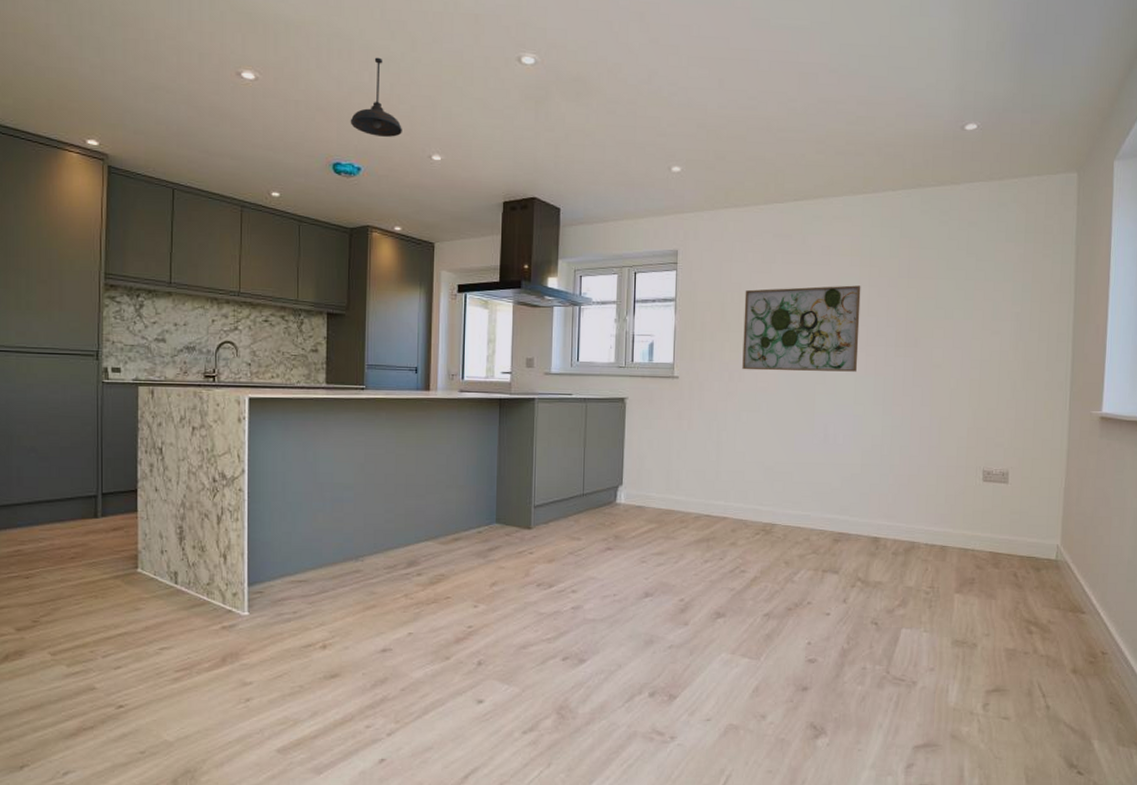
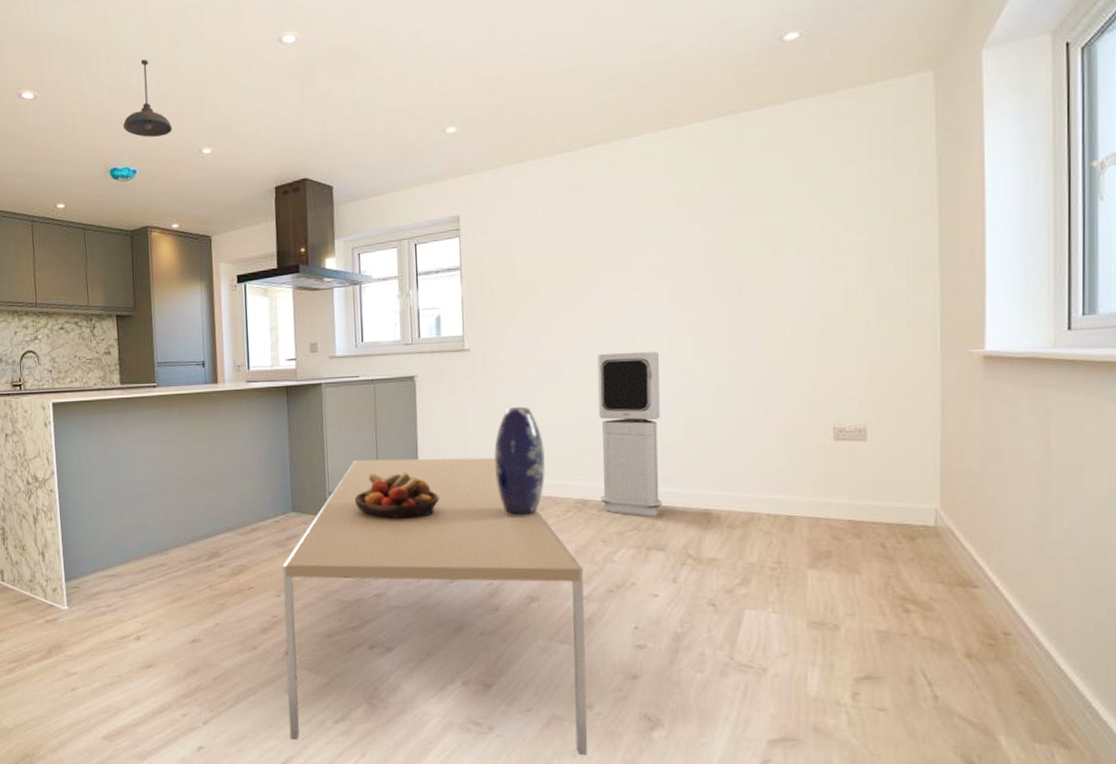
dining table: none [476,475,767,762] -> present [282,457,588,756]
fruit bowl: none [558,488,640,536] -> present [354,473,439,520]
vase: none [693,433,740,538] -> present [493,406,545,517]
wall art: present [742,285,861,372] -> none [536,232,672,336]
air purifier: none [786,390,845,542] -> present [596,351,662,517]

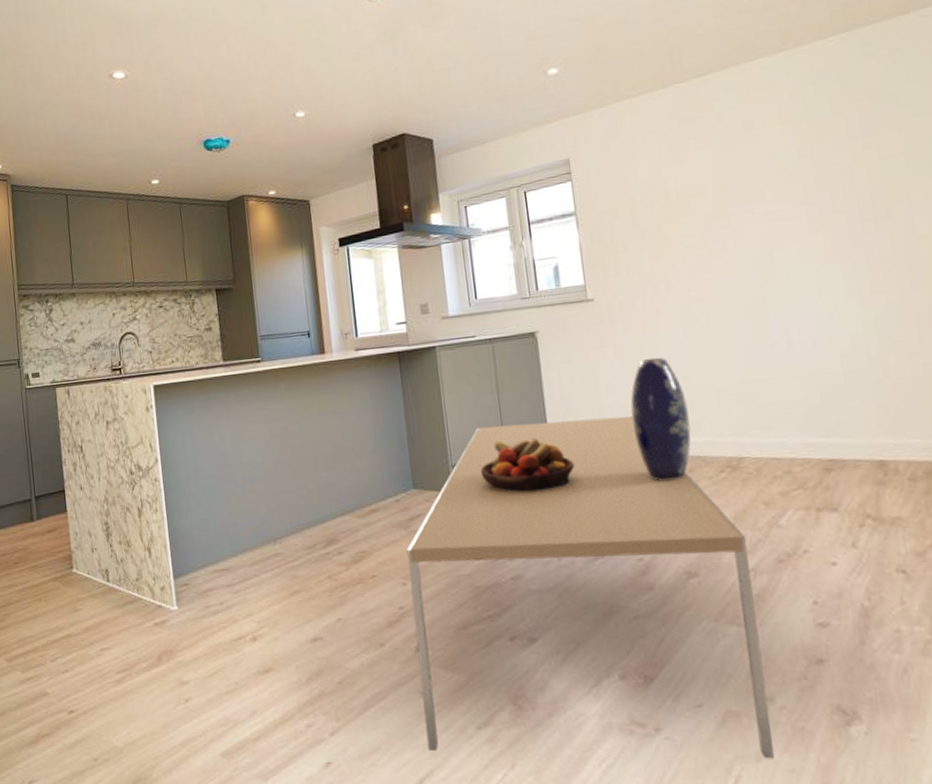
pendant light: present [122,59,172,138] -> none [214,29,264,106]
air purifier: present [596,351,662,517] -> none [735,287,829,473]

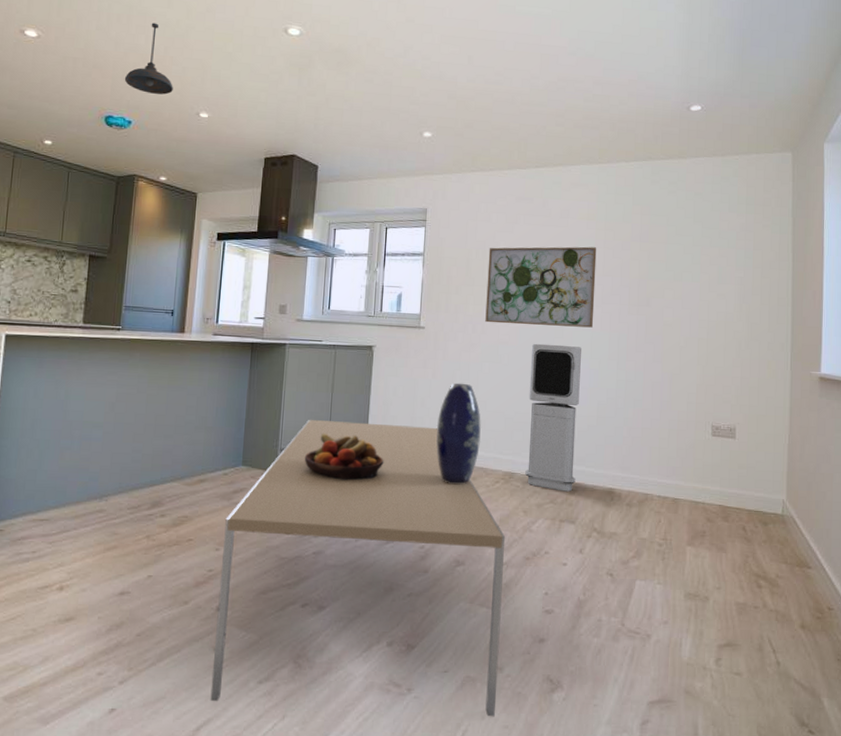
pendant light: none [214,29,264,106] -> present [124,23,173,95]
wall art: none [656,157,816,280] -> present [485,246,597,328]
air purifier: none [735,287,829,473] -> present [525,343,581,492]

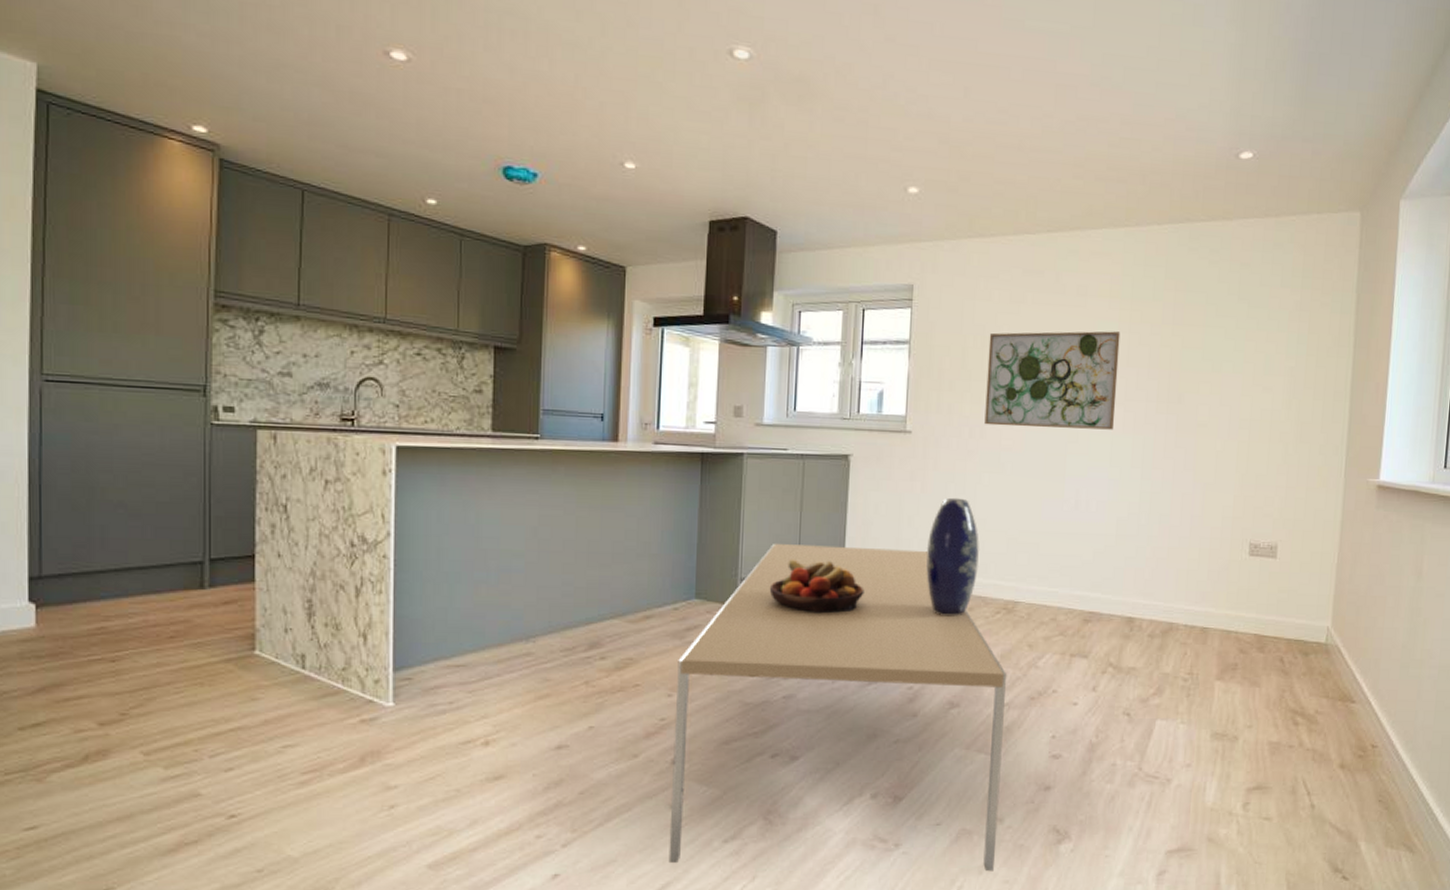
pendant light: present [124,23,173,95] -> none [524,41,589,139]
air purifier: present [525,343,581,492] -> none [1031,449,1099,622]

